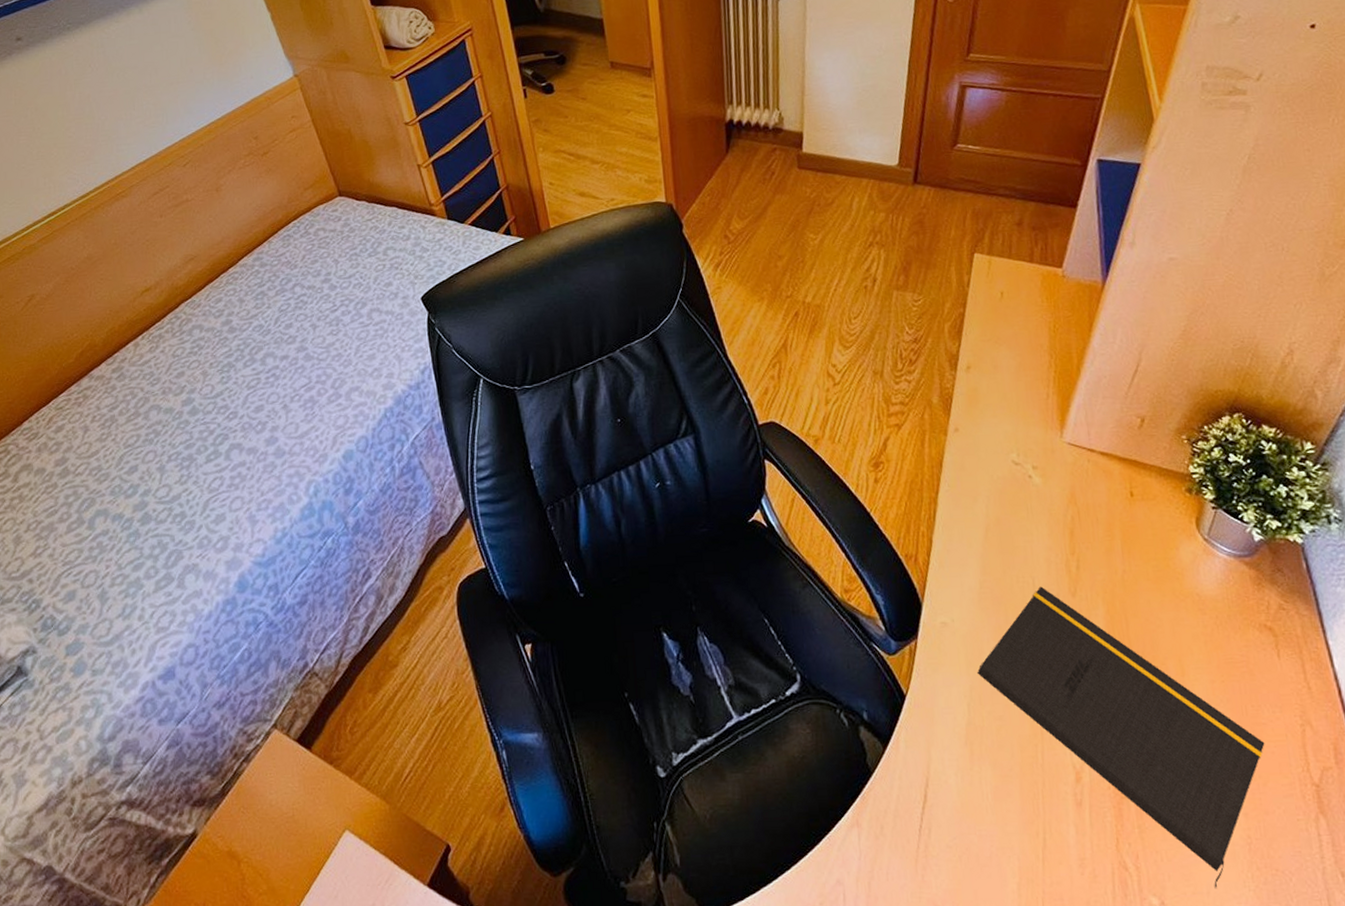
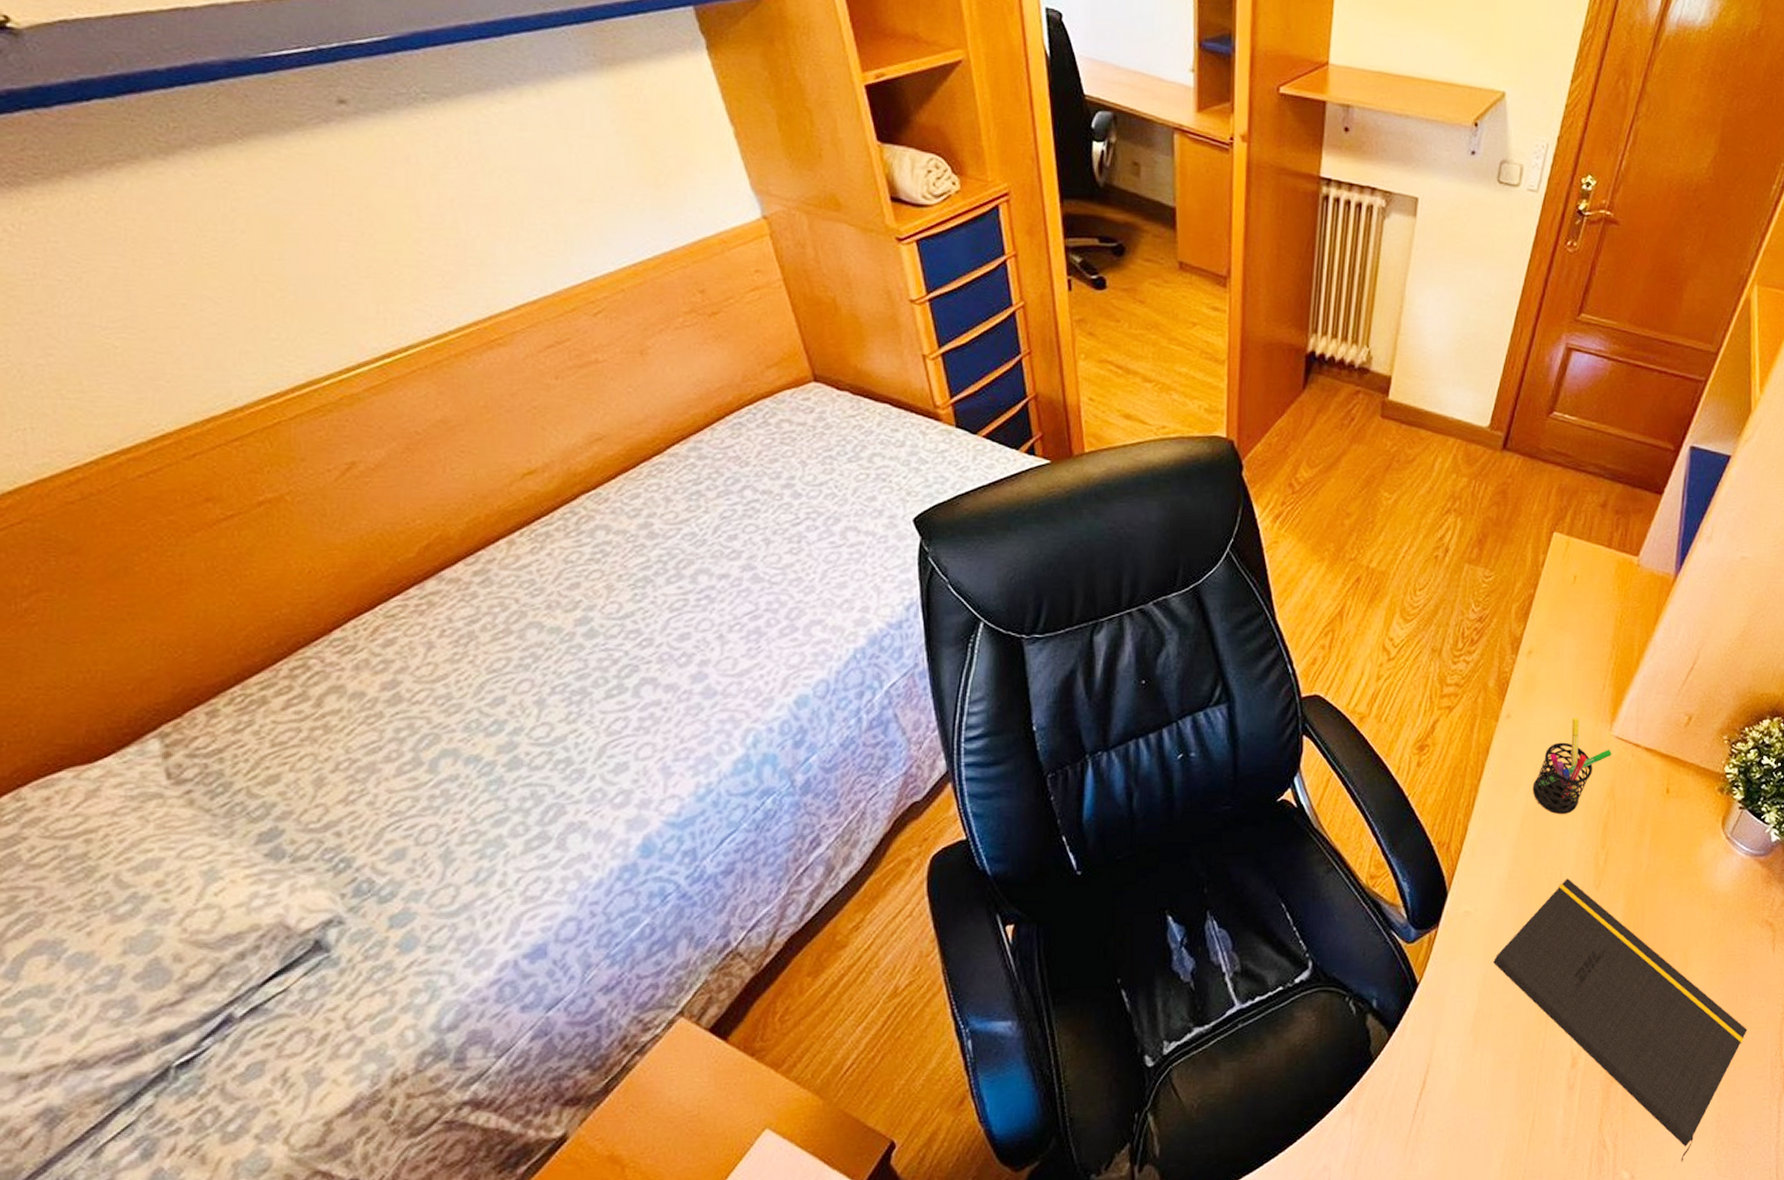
pen holder: none [991,427,1067,523] -> present [1532,718,1612,815]

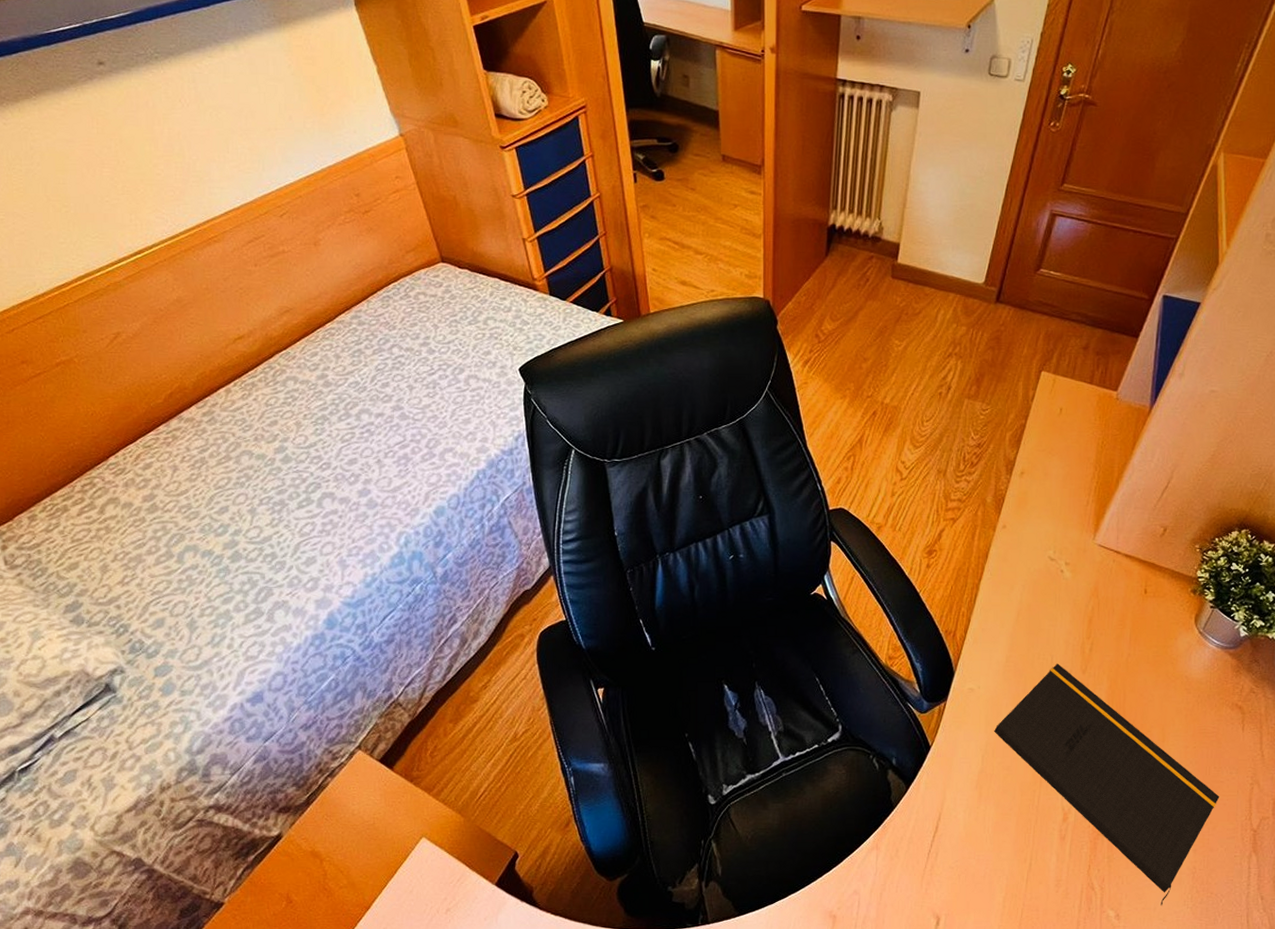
pen holder: present [1532,718,1612,815] -> none [1026,528,1095,610]

